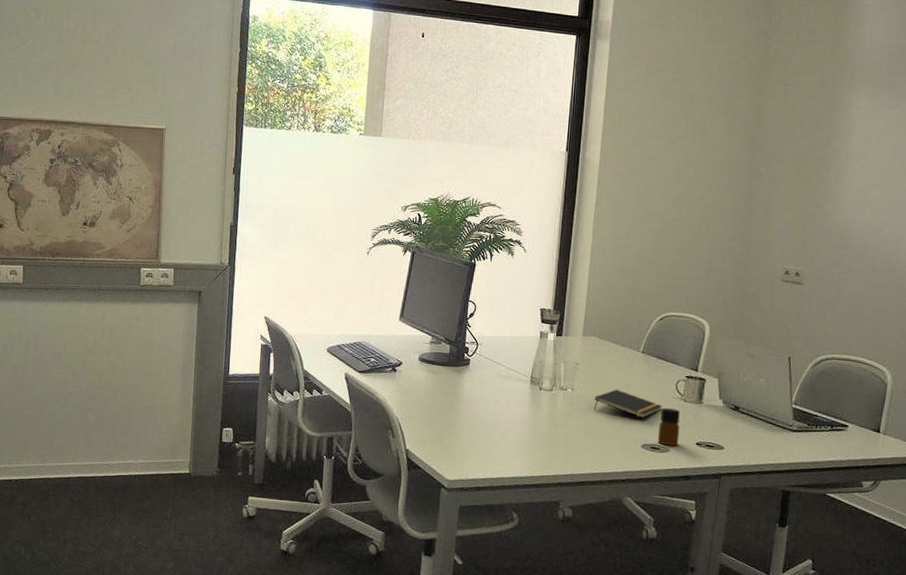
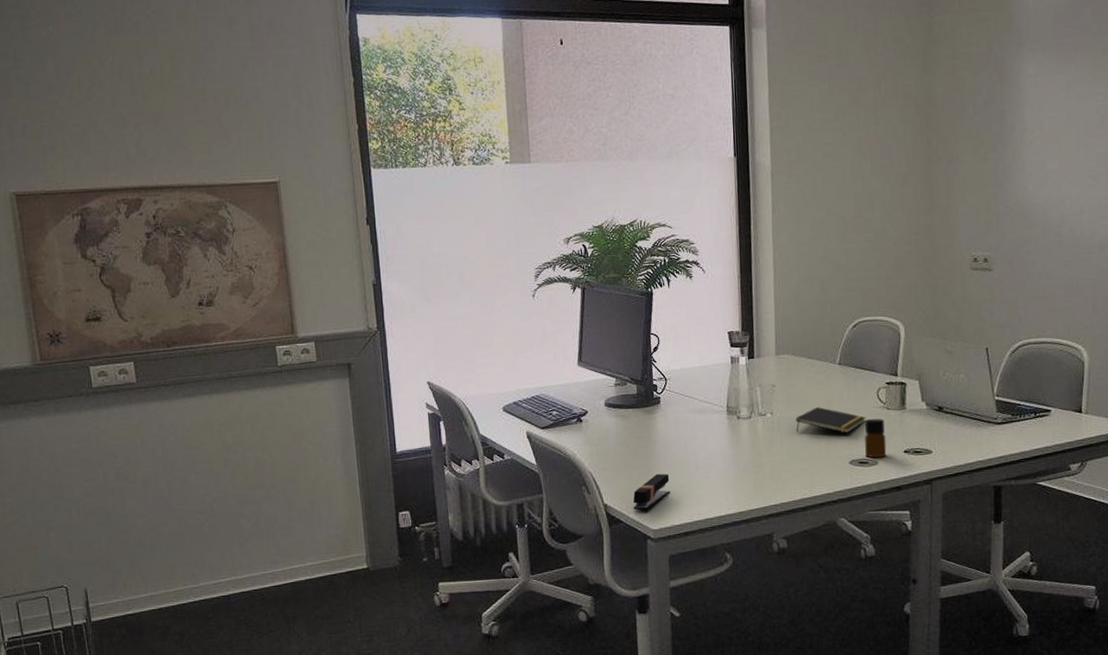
stapler: none [432,428,469,461] -> present [633,473,671,510]

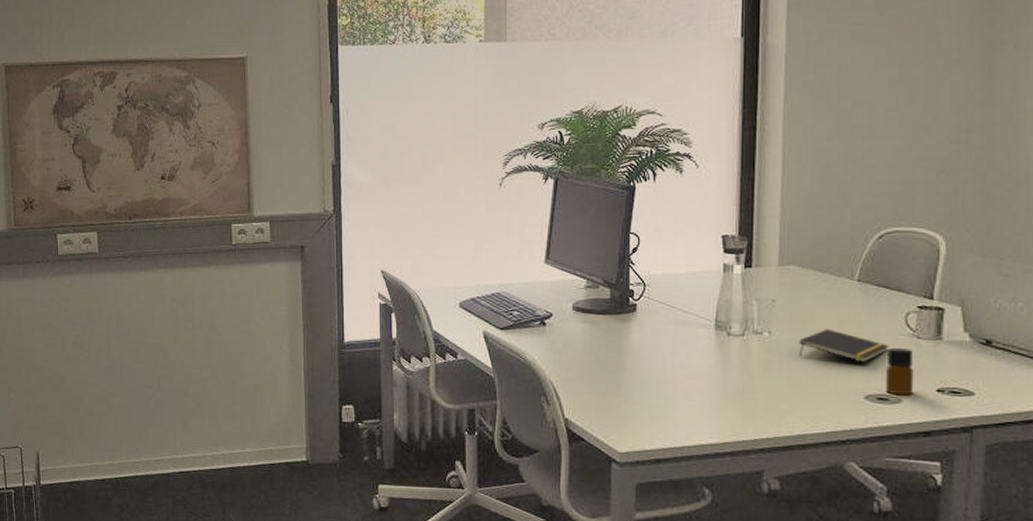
stapler: present [633,473,671,510] -> none [597,389,642,429]

